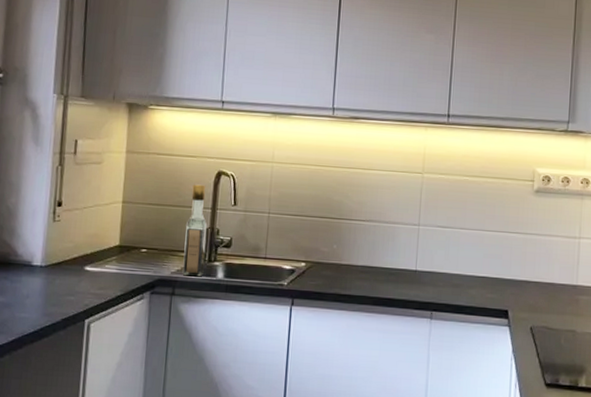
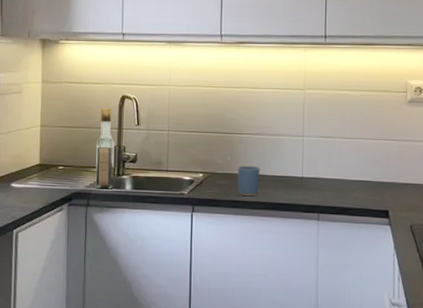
mug: none [343,255,370,290] -> present [237,165,260,196]

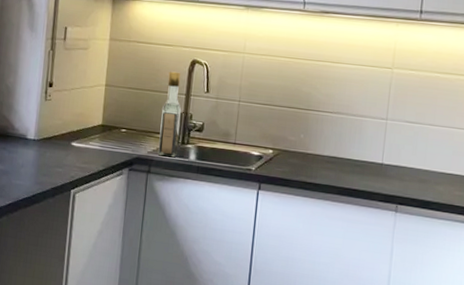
mug: present [237,165,260,196] -> none [309,145,336,179]

